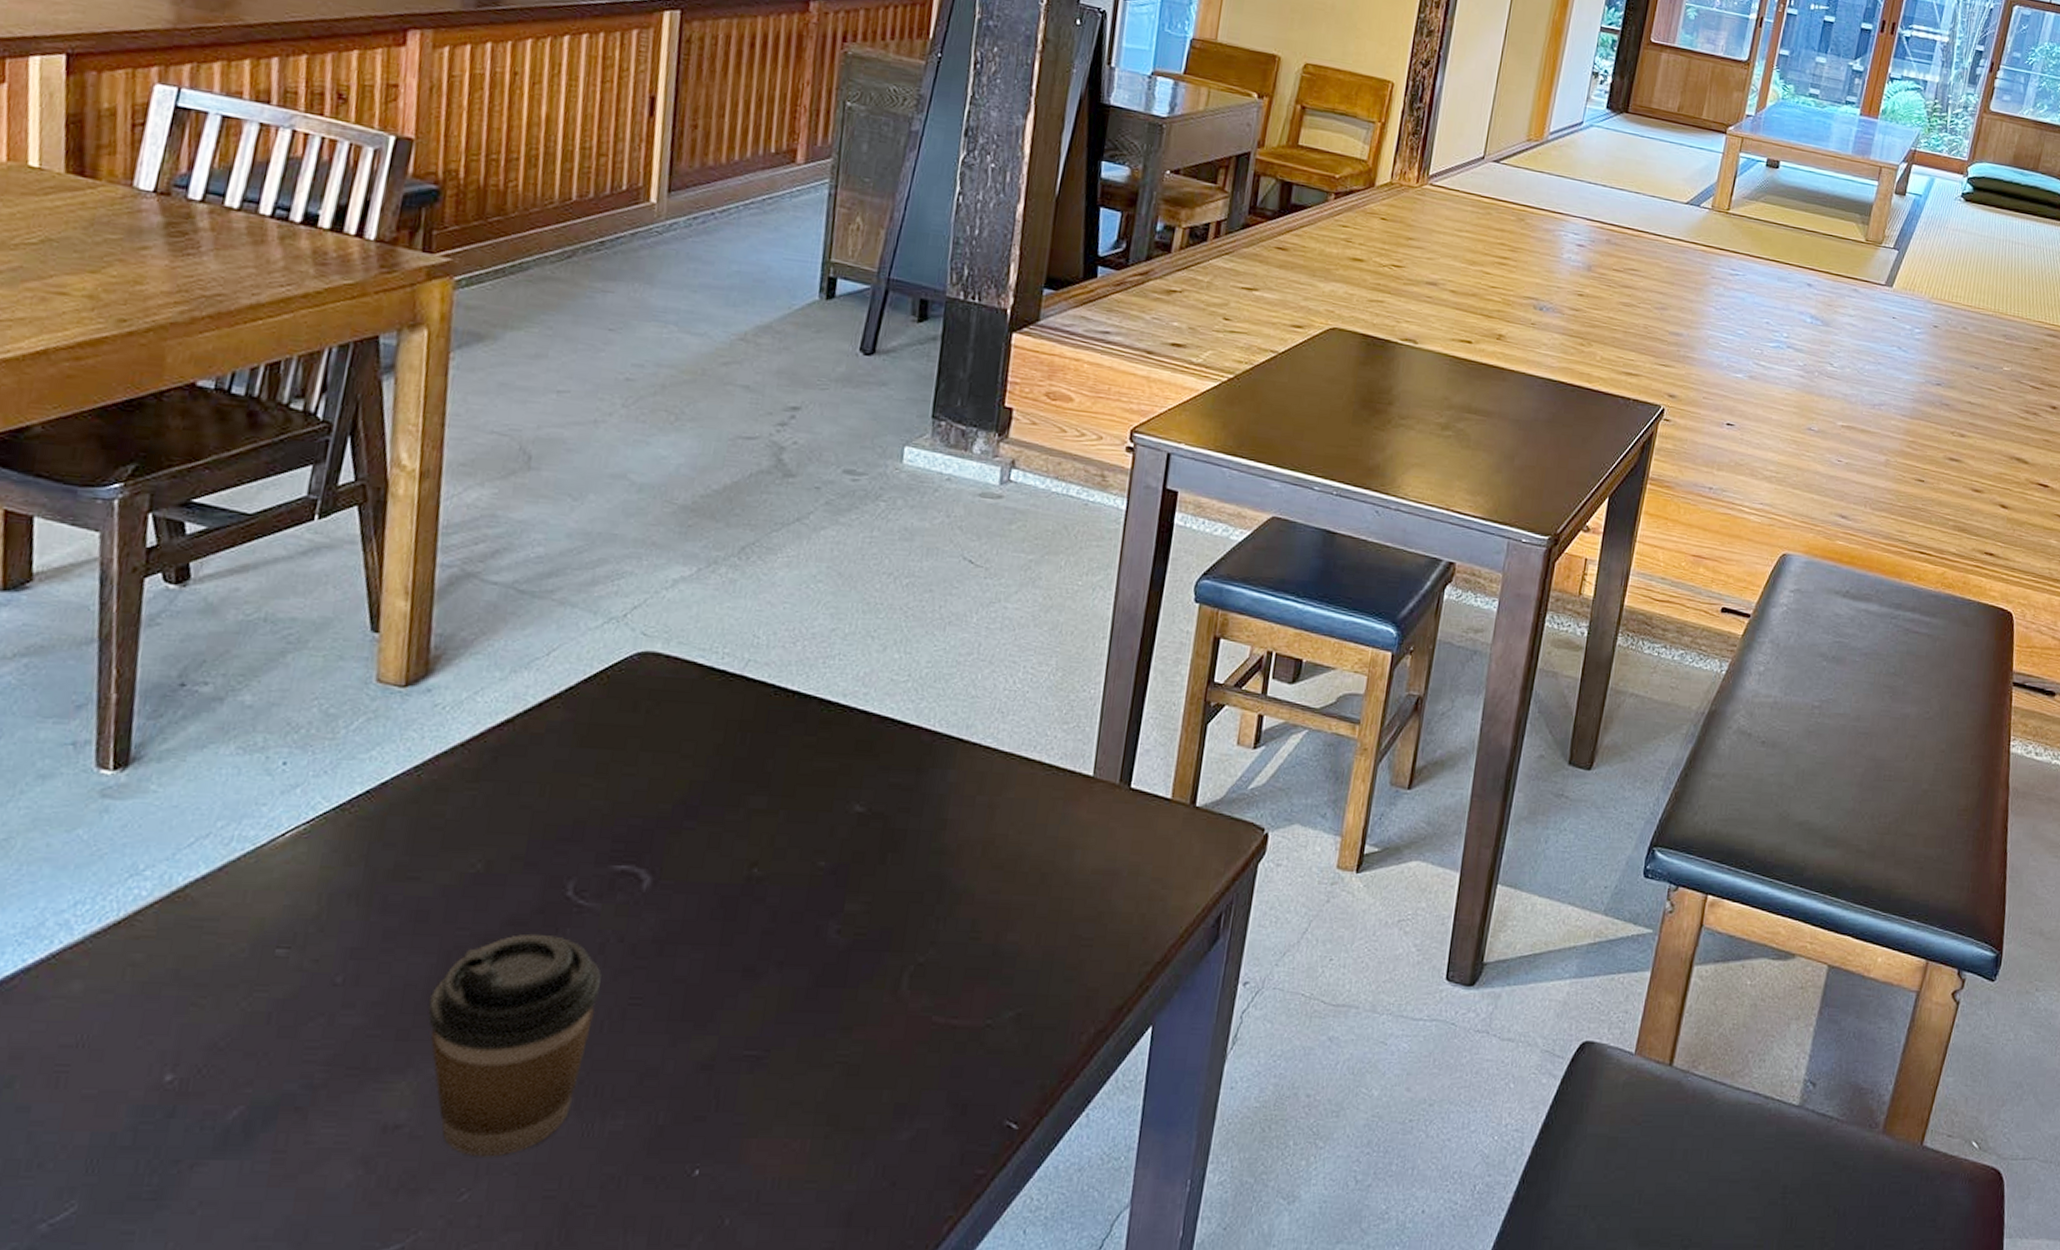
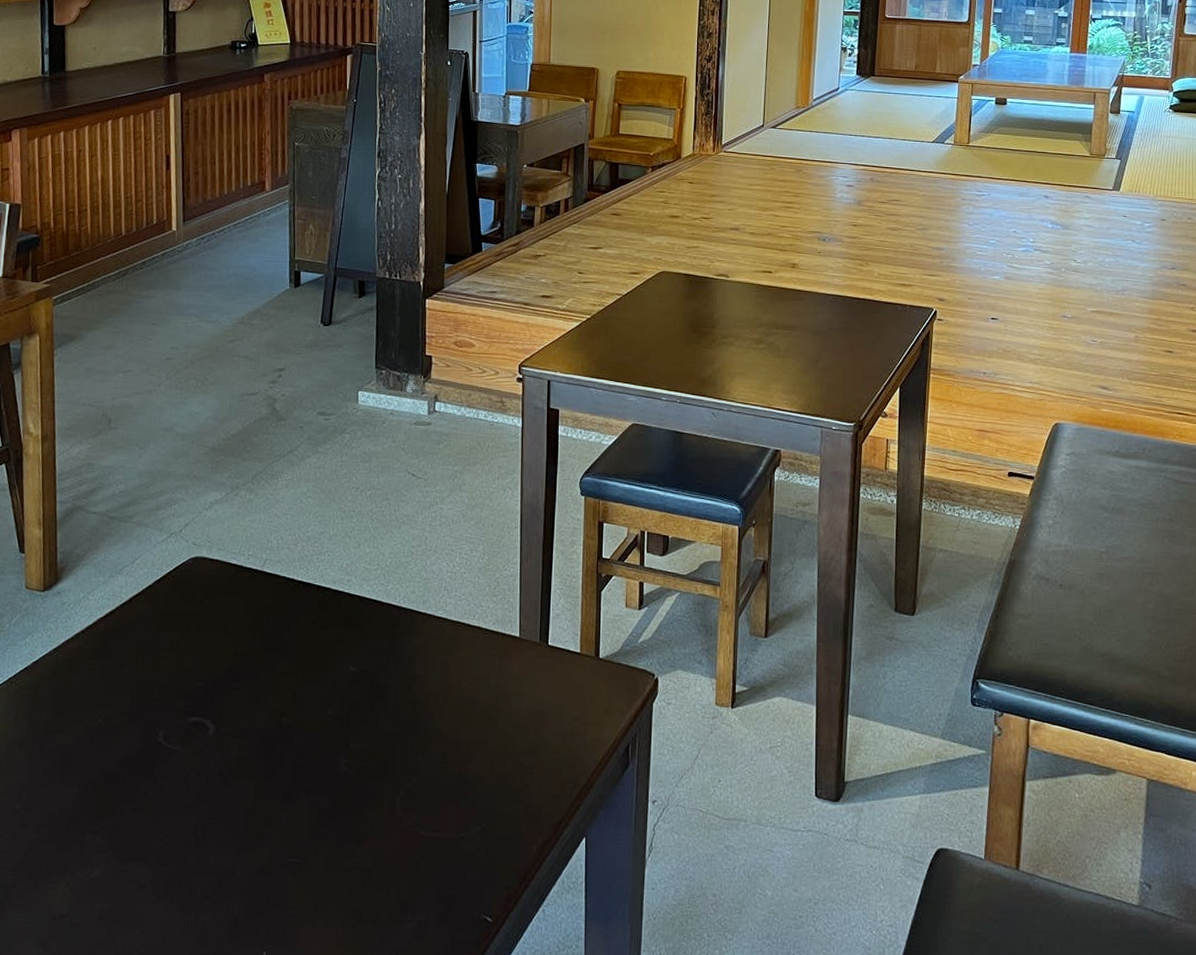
coffee cup: present [427,933,602,1157] -> none [75,770,187,940]

